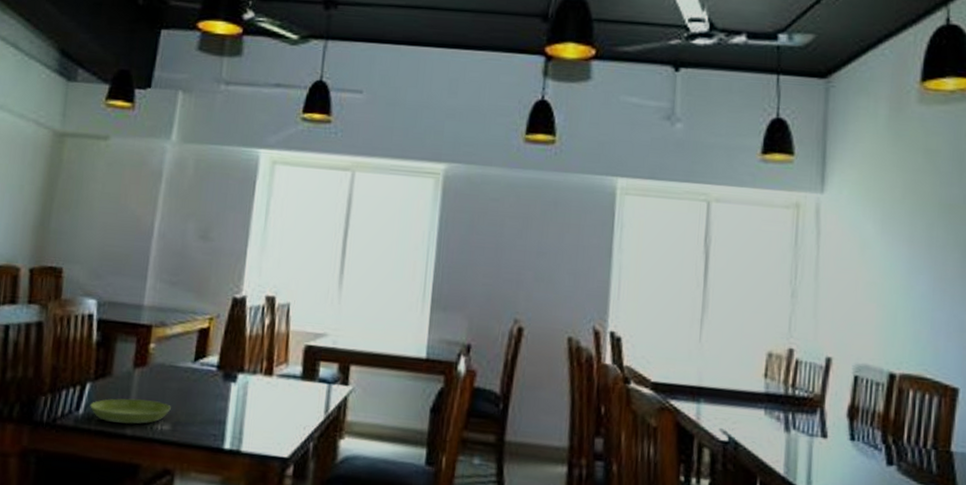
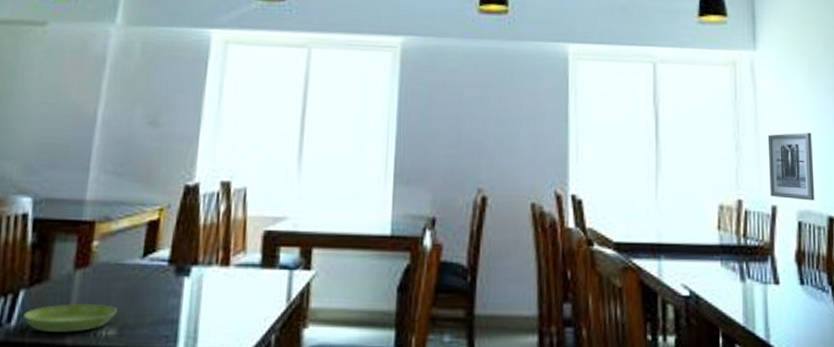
wall art: none [825,283,879,356] -> present [767,132,815,201]

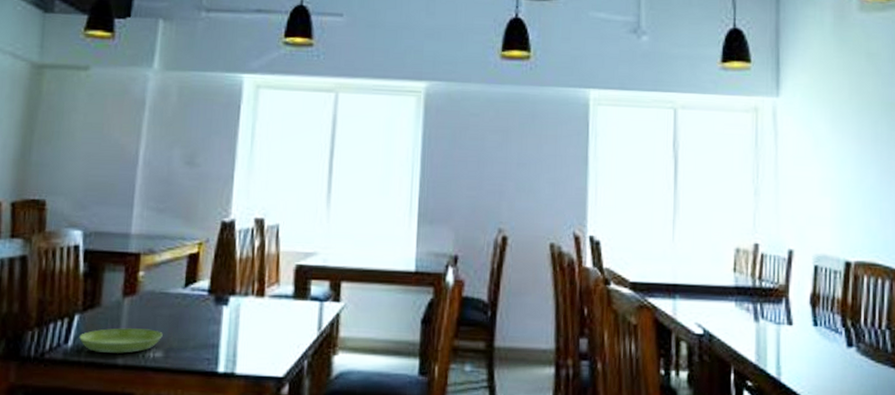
wall art: present [767,132,815,201] -> none [787,178,833,246]

